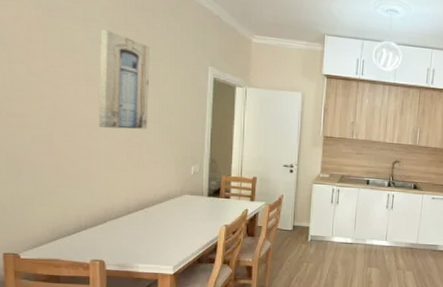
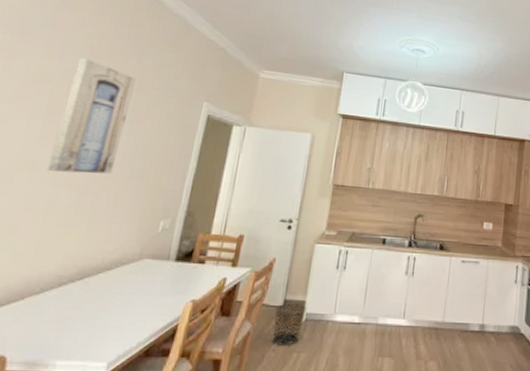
trash can: none [287,228,311,258] -> present [271,303,307,346]

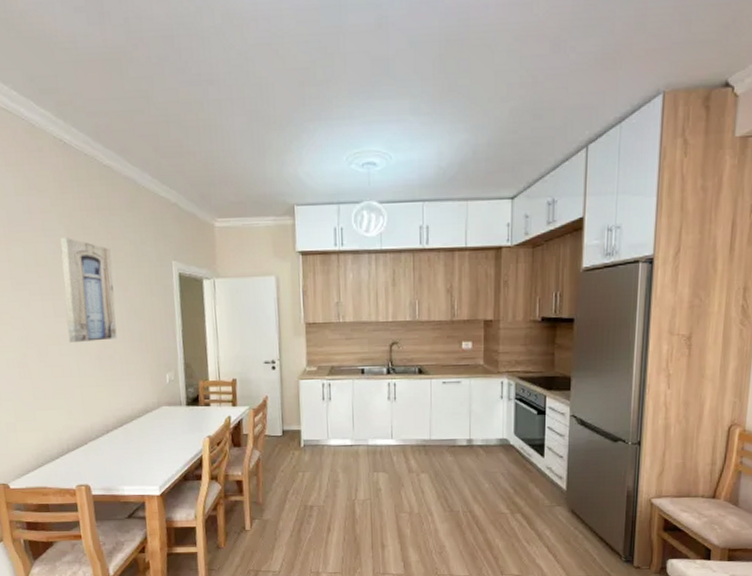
trash can: present [271,303,307,346] -> none [276,432,303,468]

